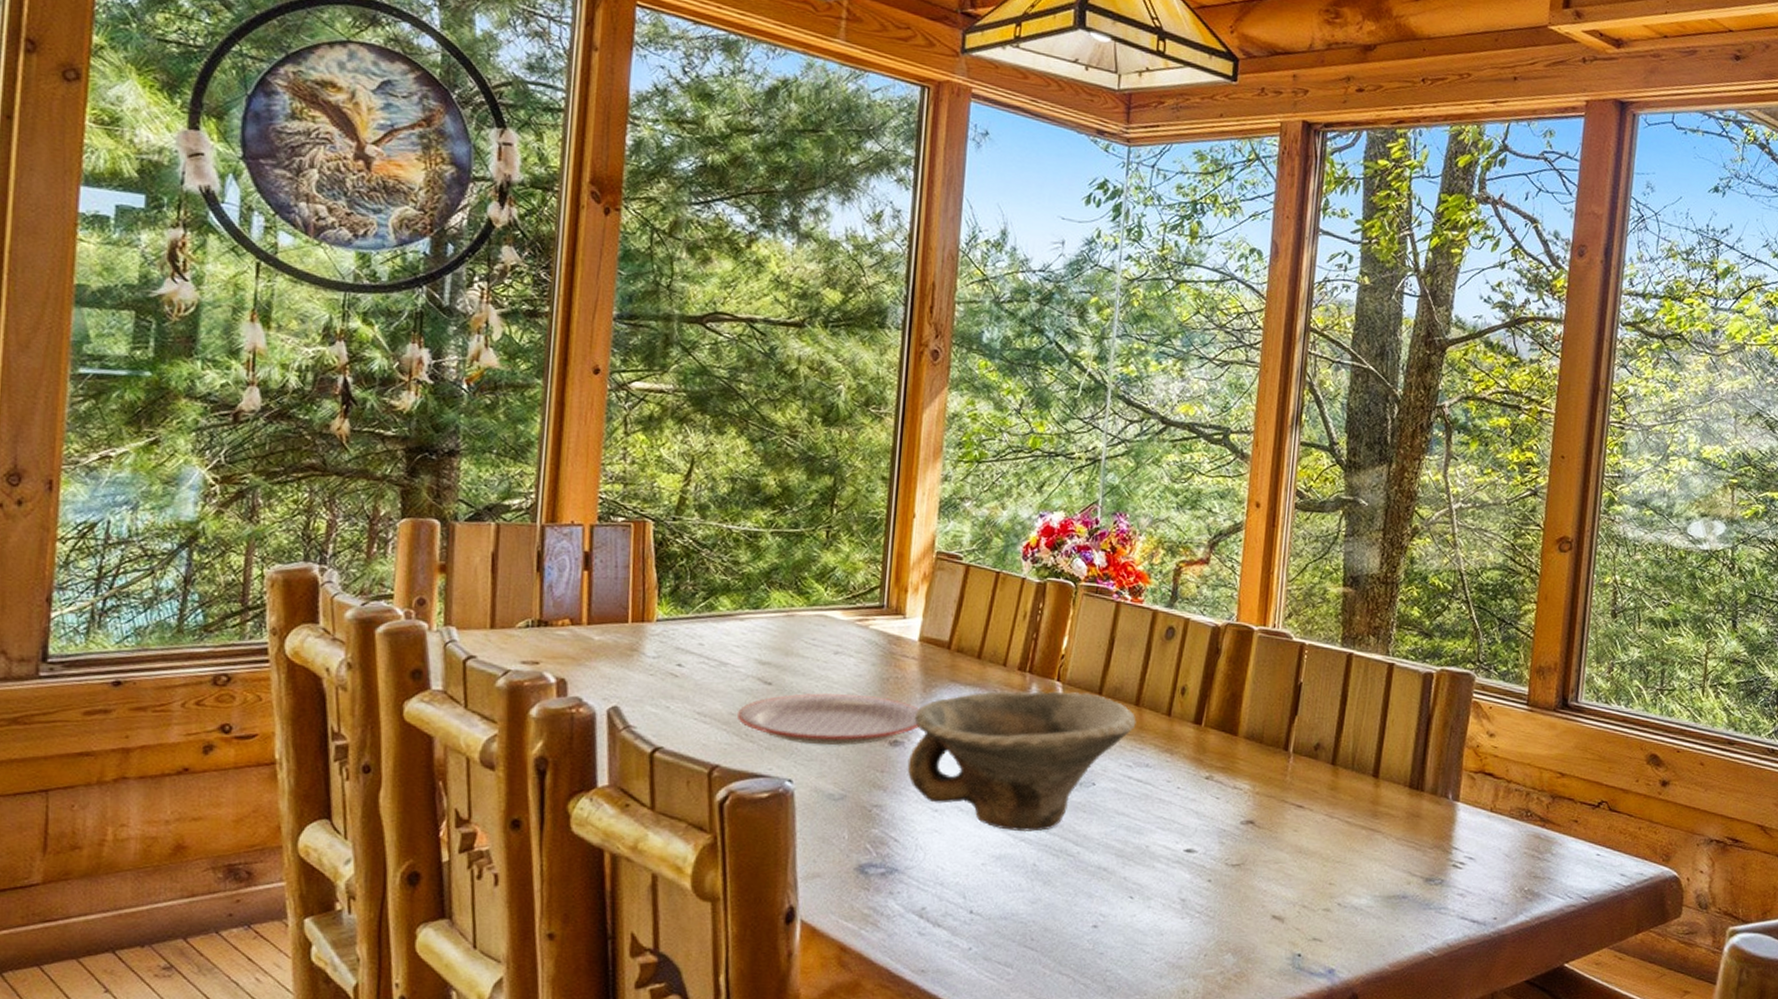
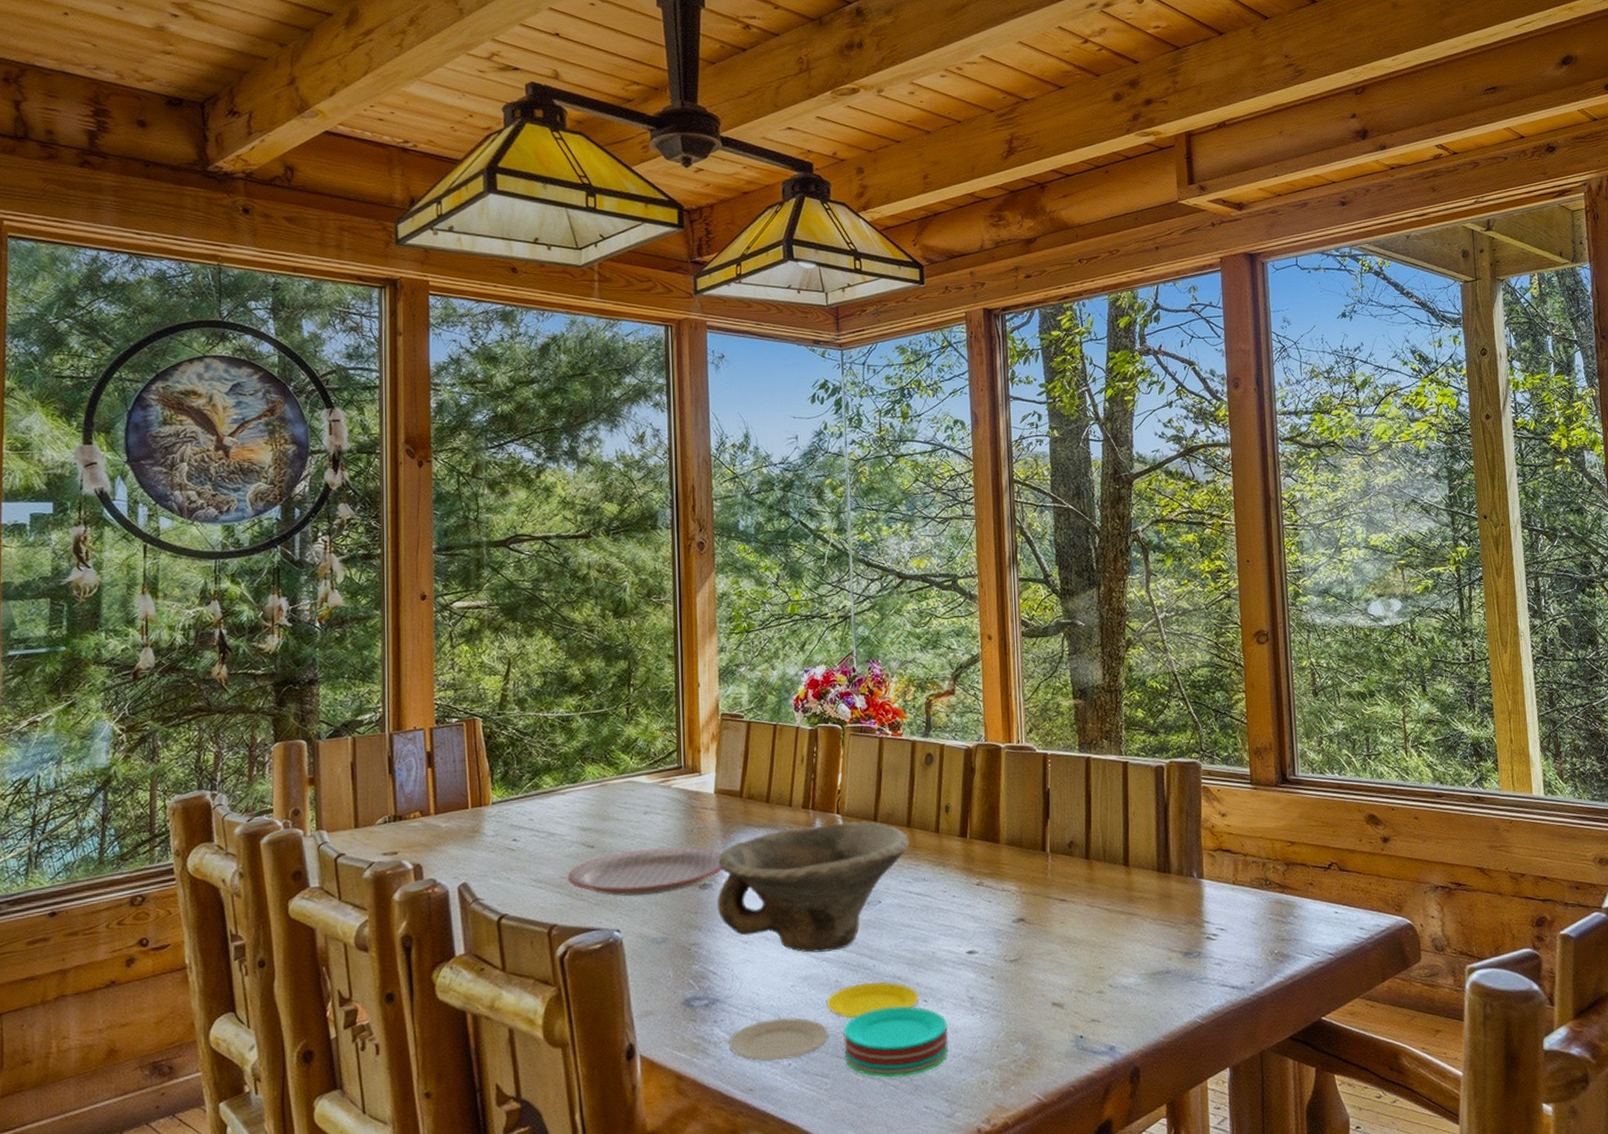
plate: none [903,870,1154,977] -> present [728,982,949,1078]

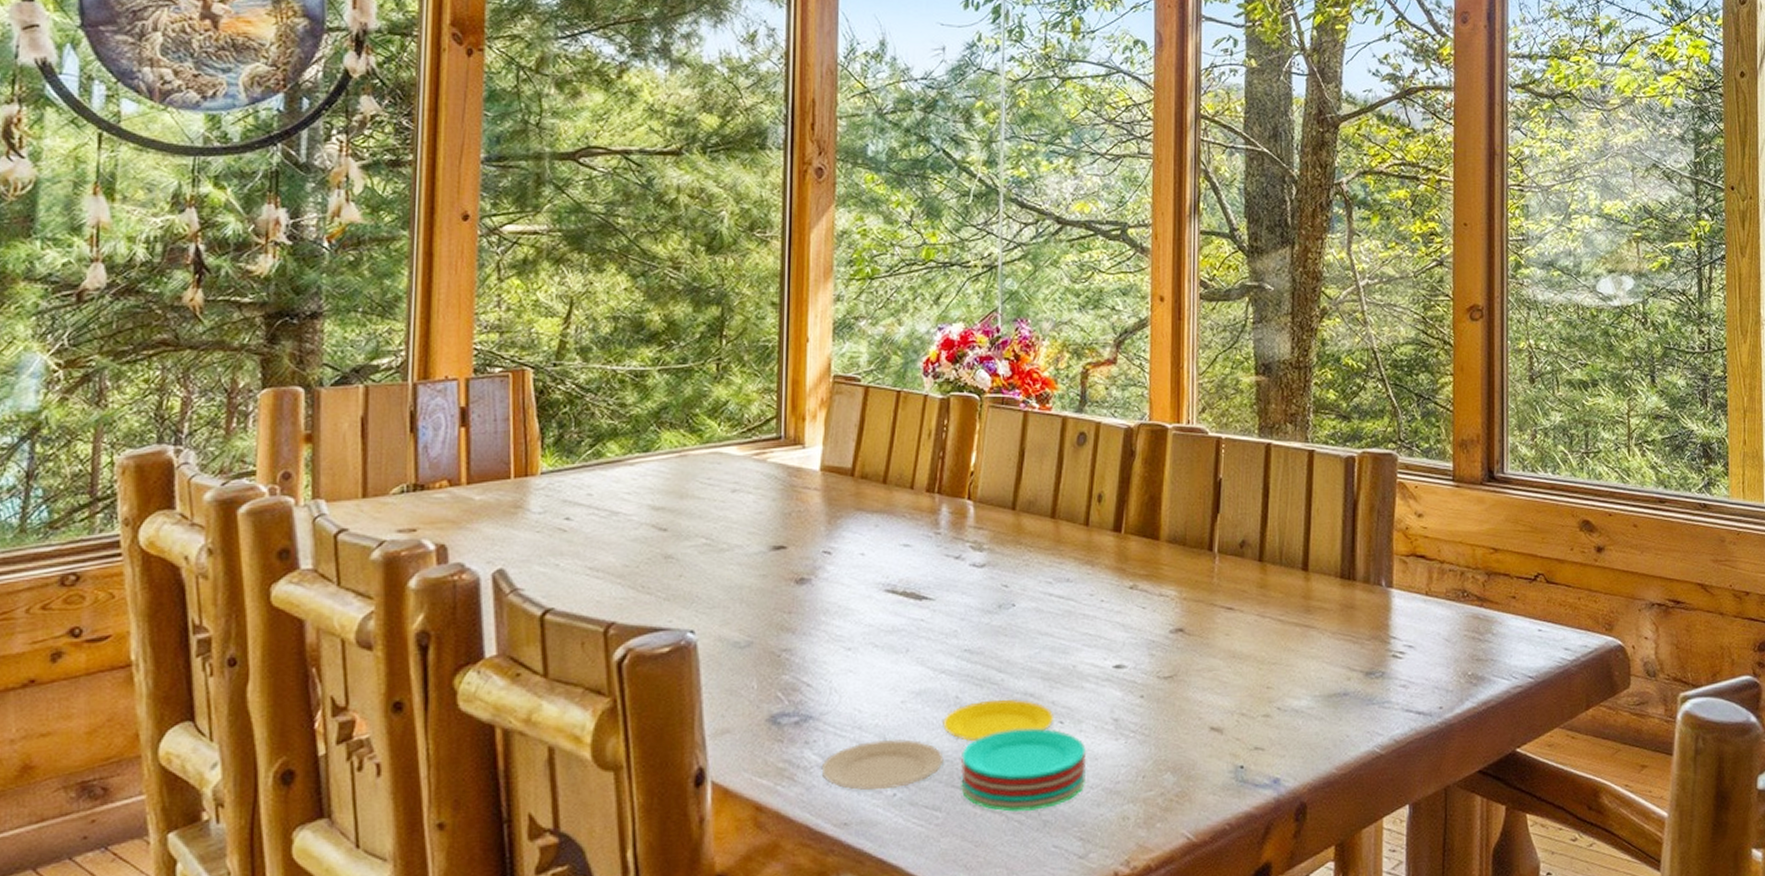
plate: present [568,847,723,897] -> none [632,533,826,591]
bowl: present [717,821,910,953] -> none [816,509,1053,663]

